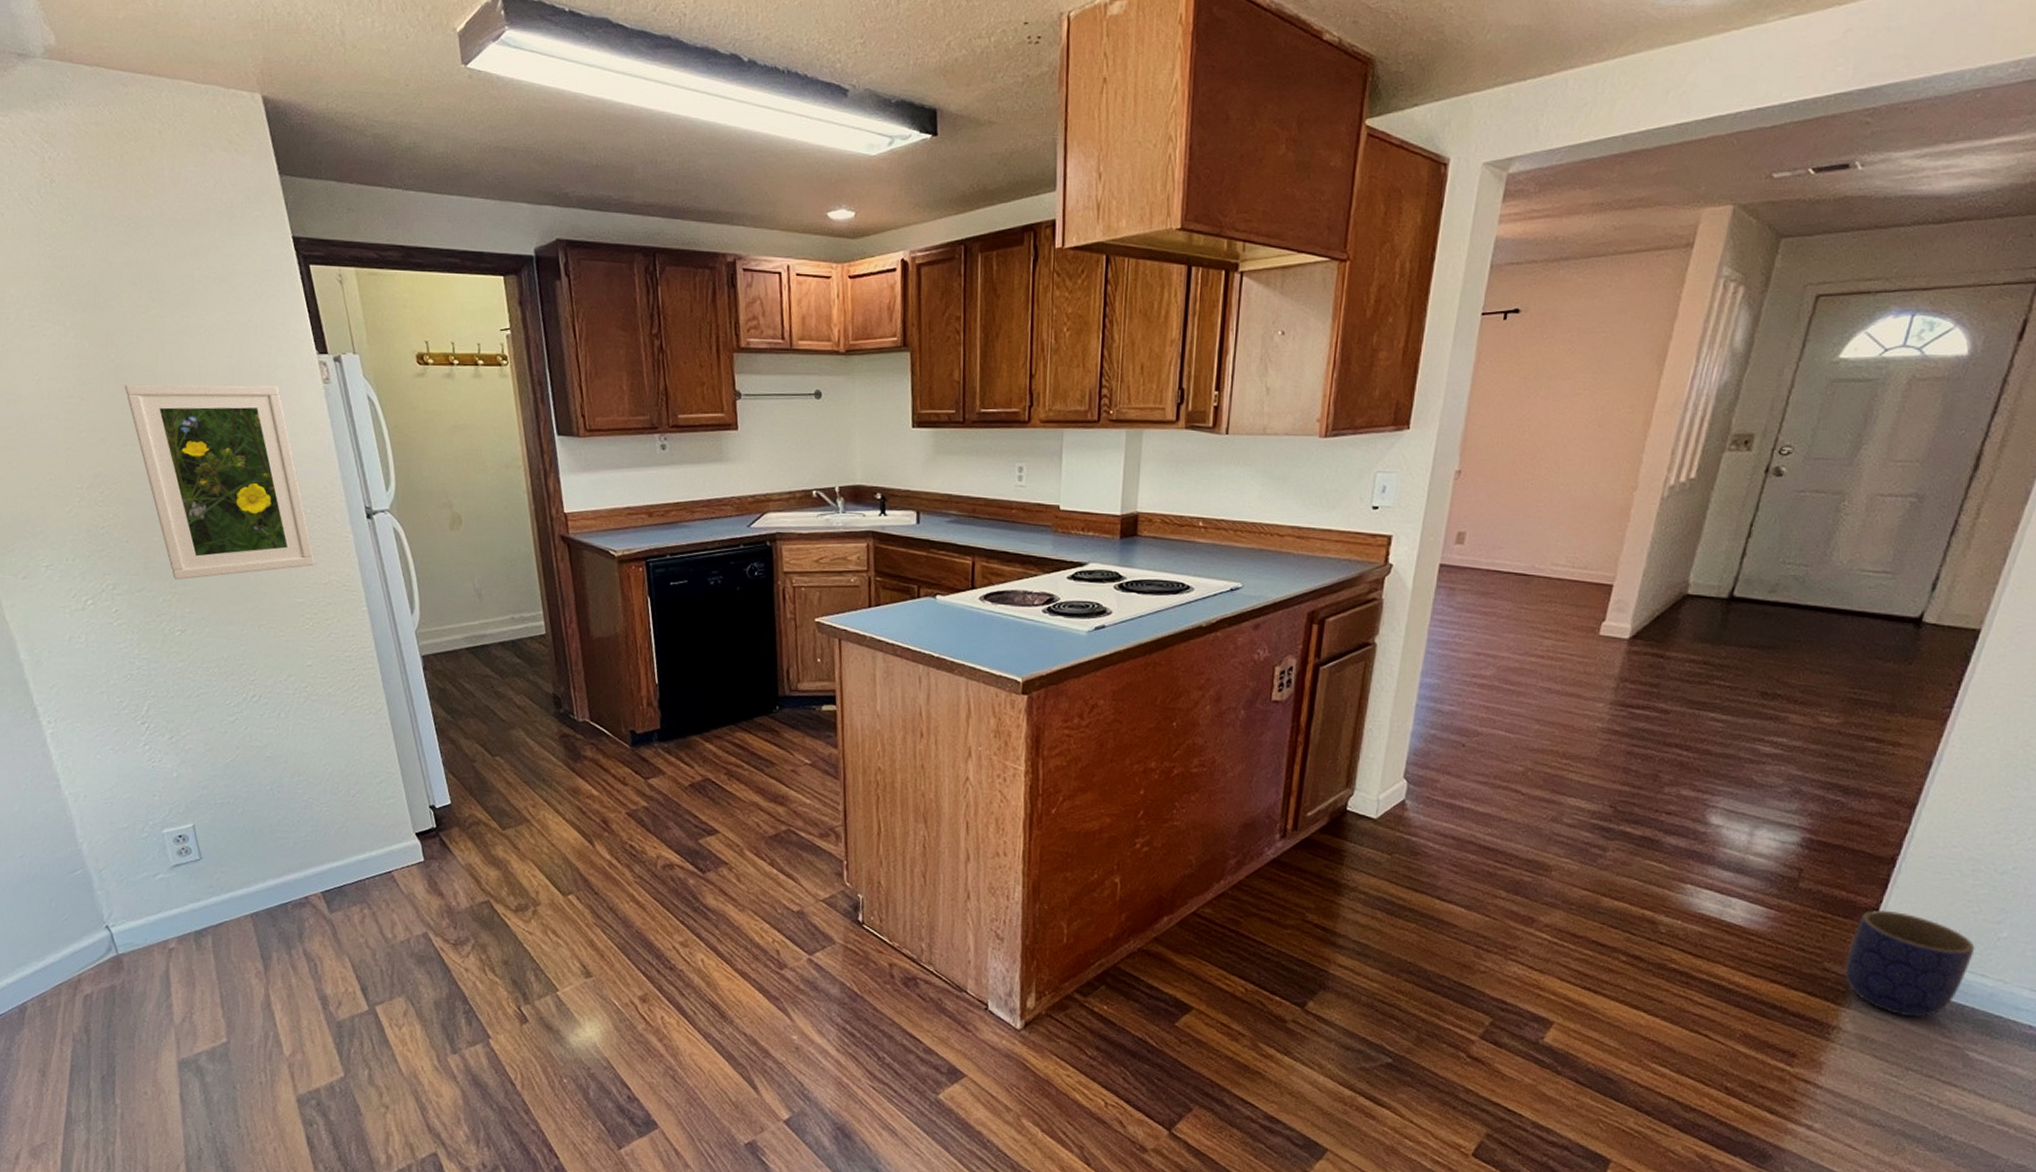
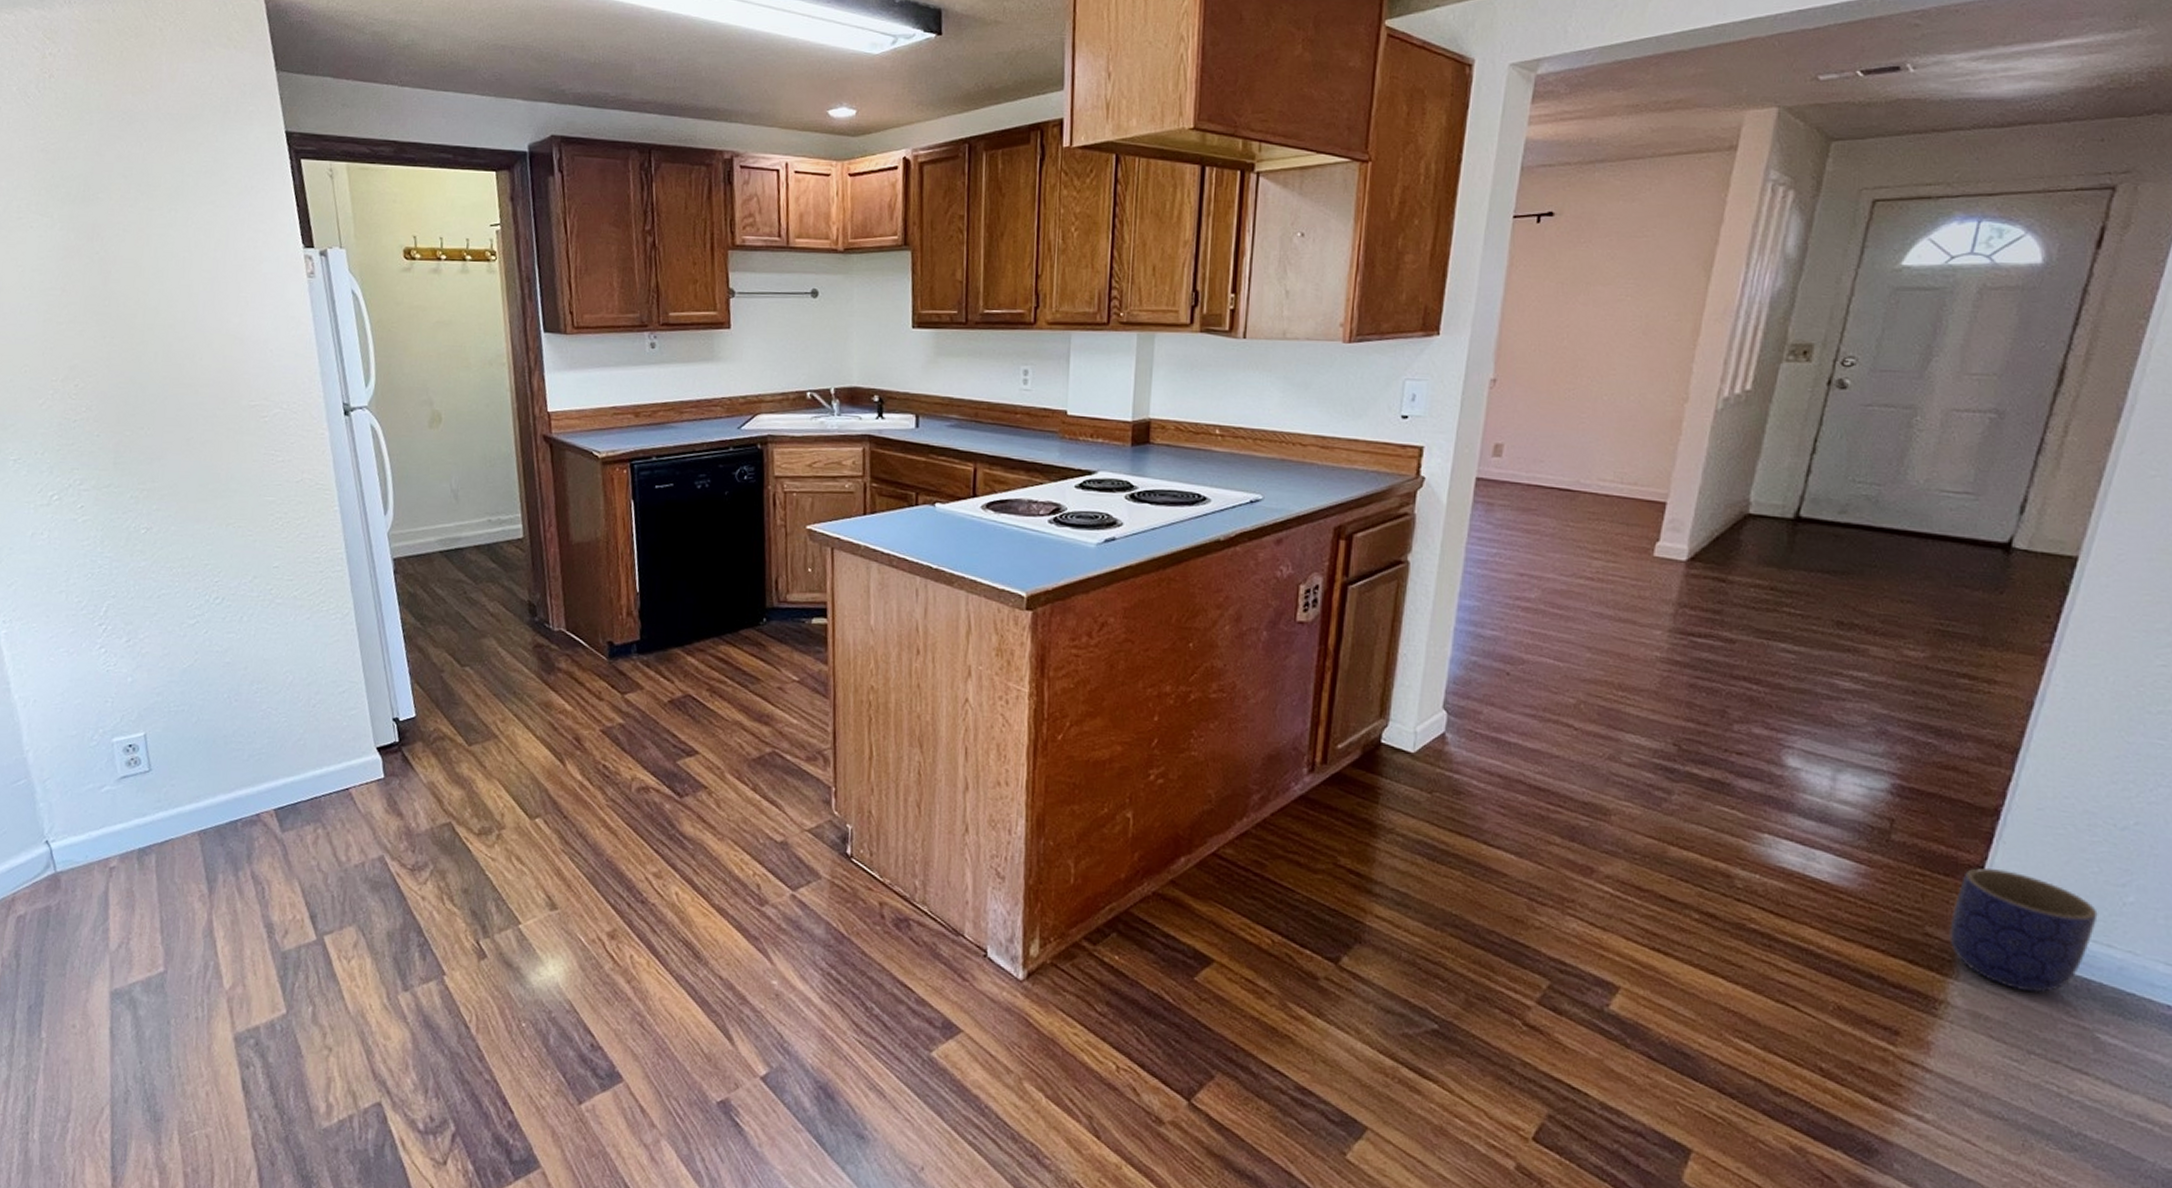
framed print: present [124,384,316,580] -> none [107,276,289,476]

